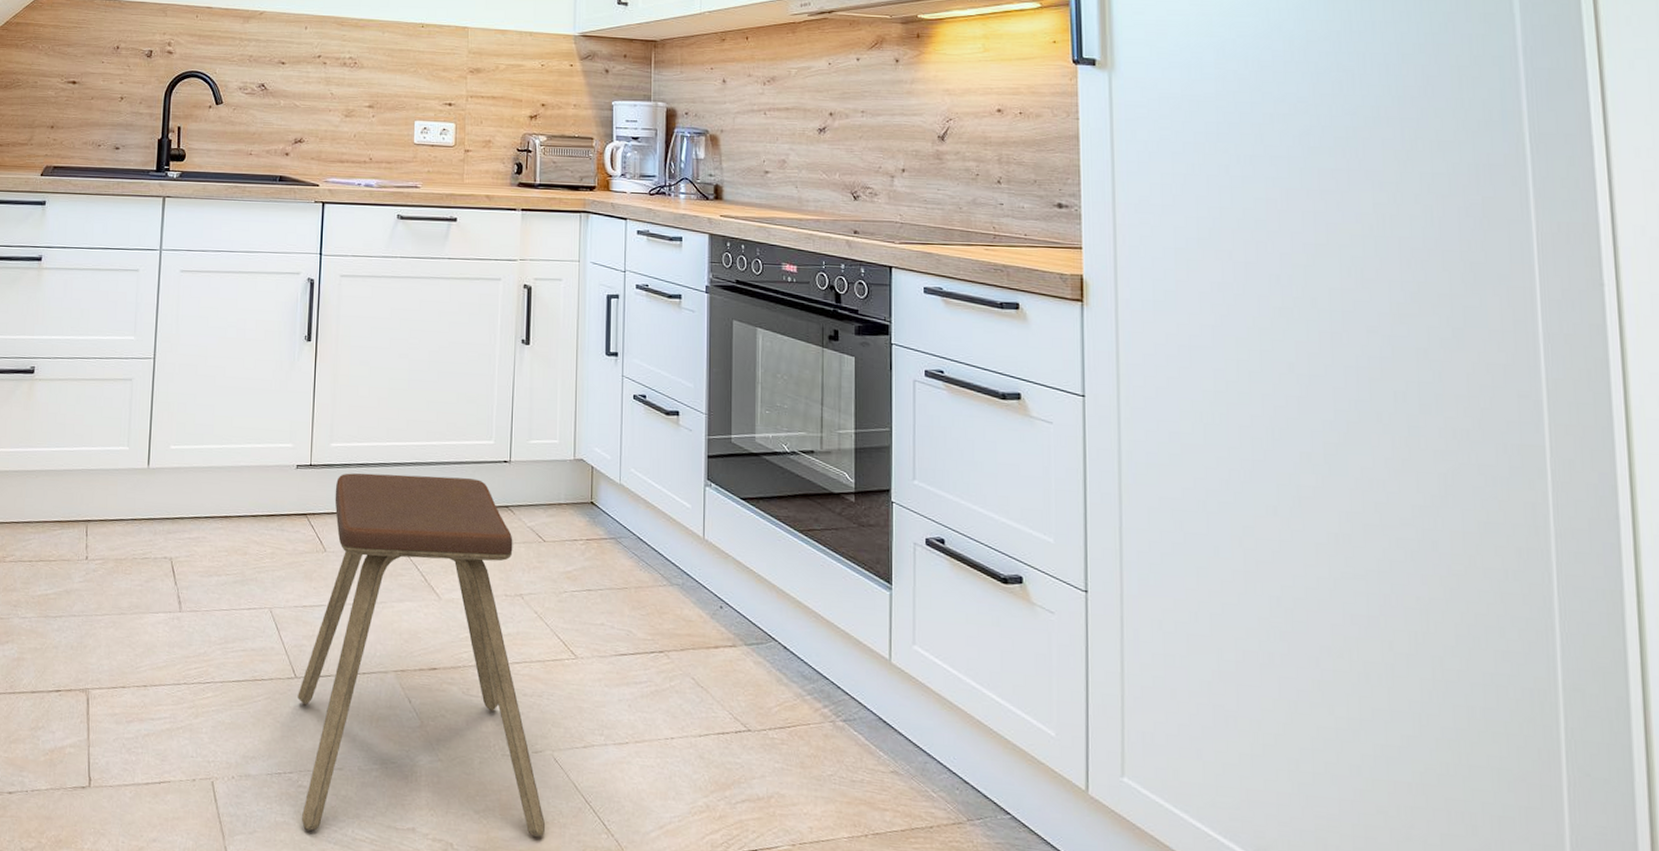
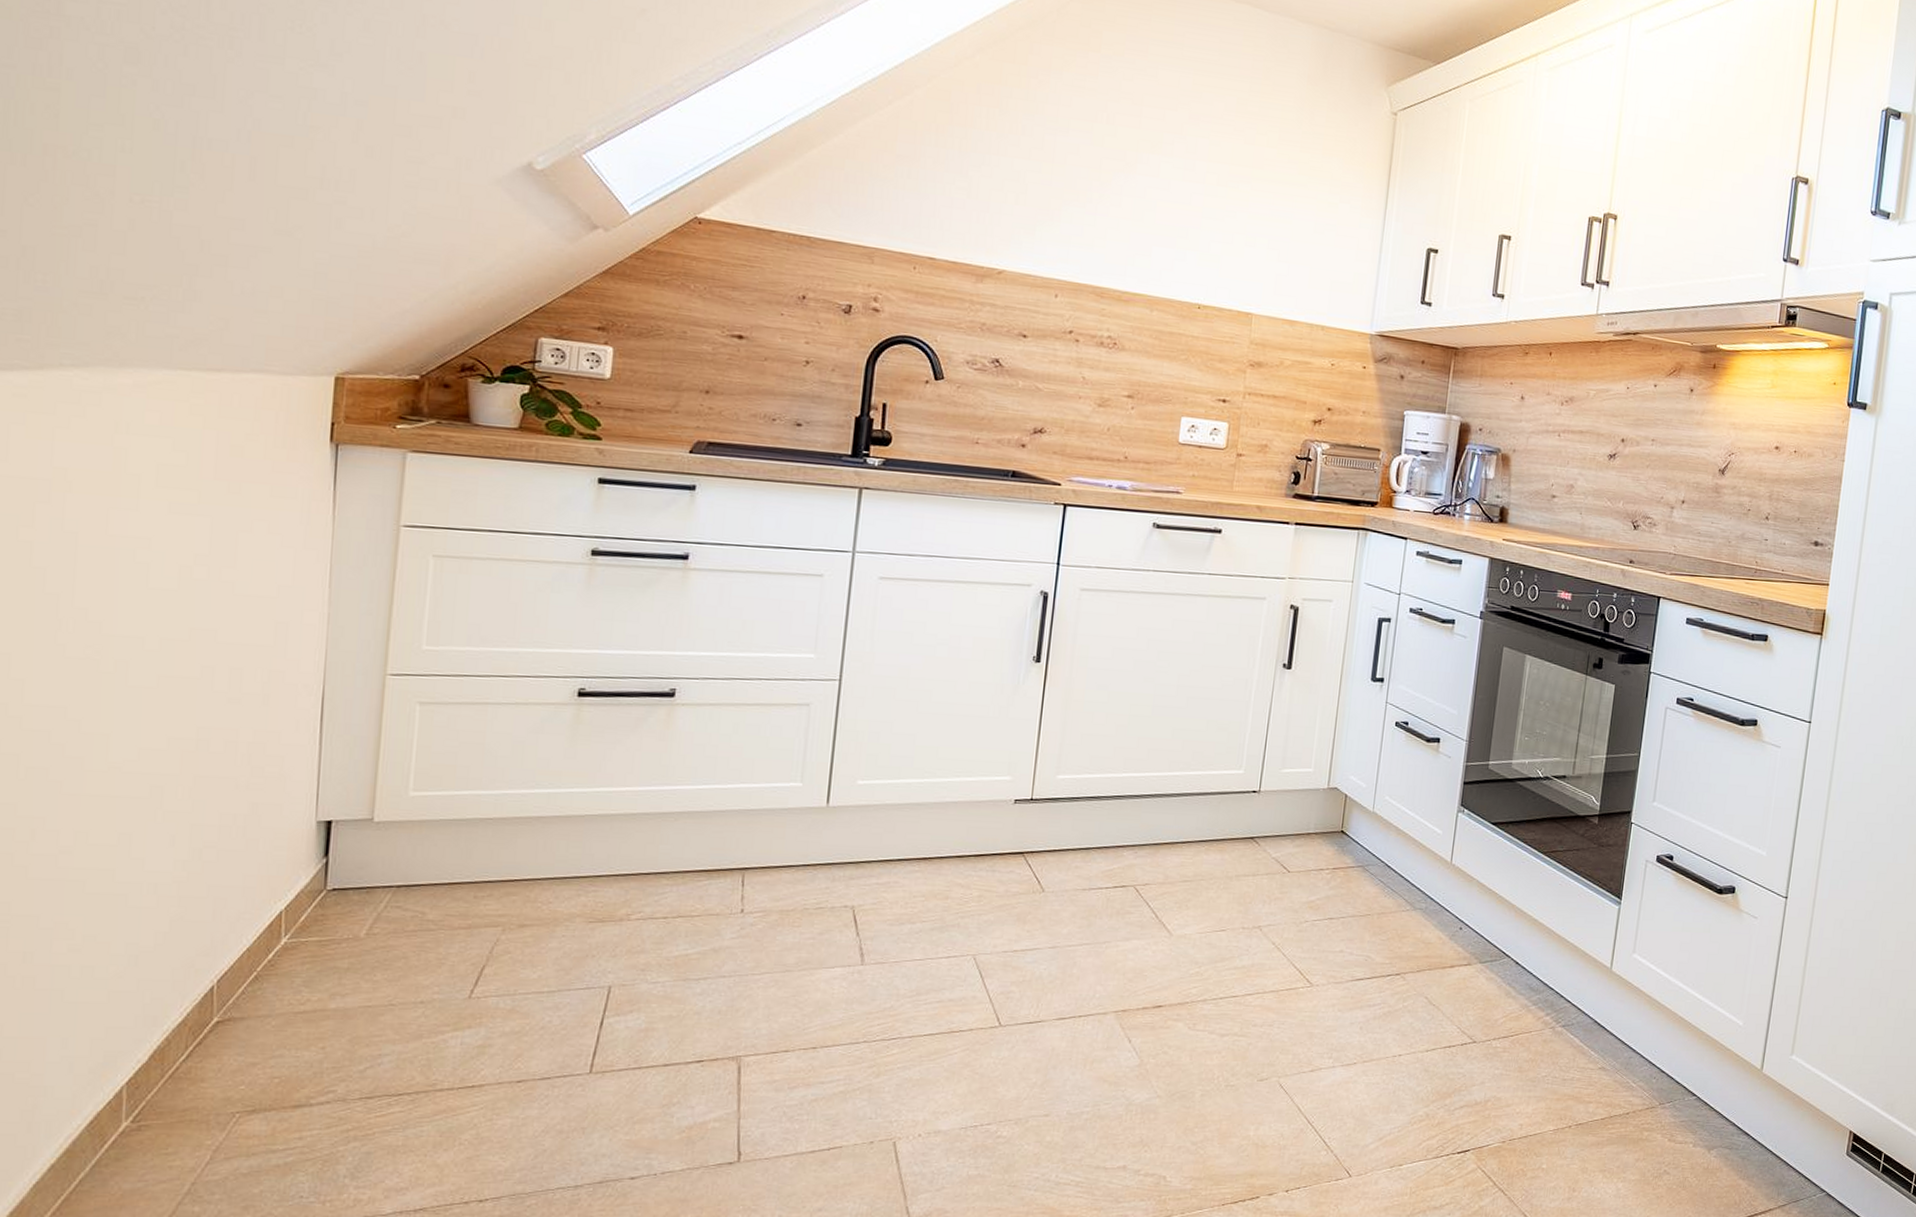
music stool: present [297,473,546,837] -> none [999,806,1265,1180]

